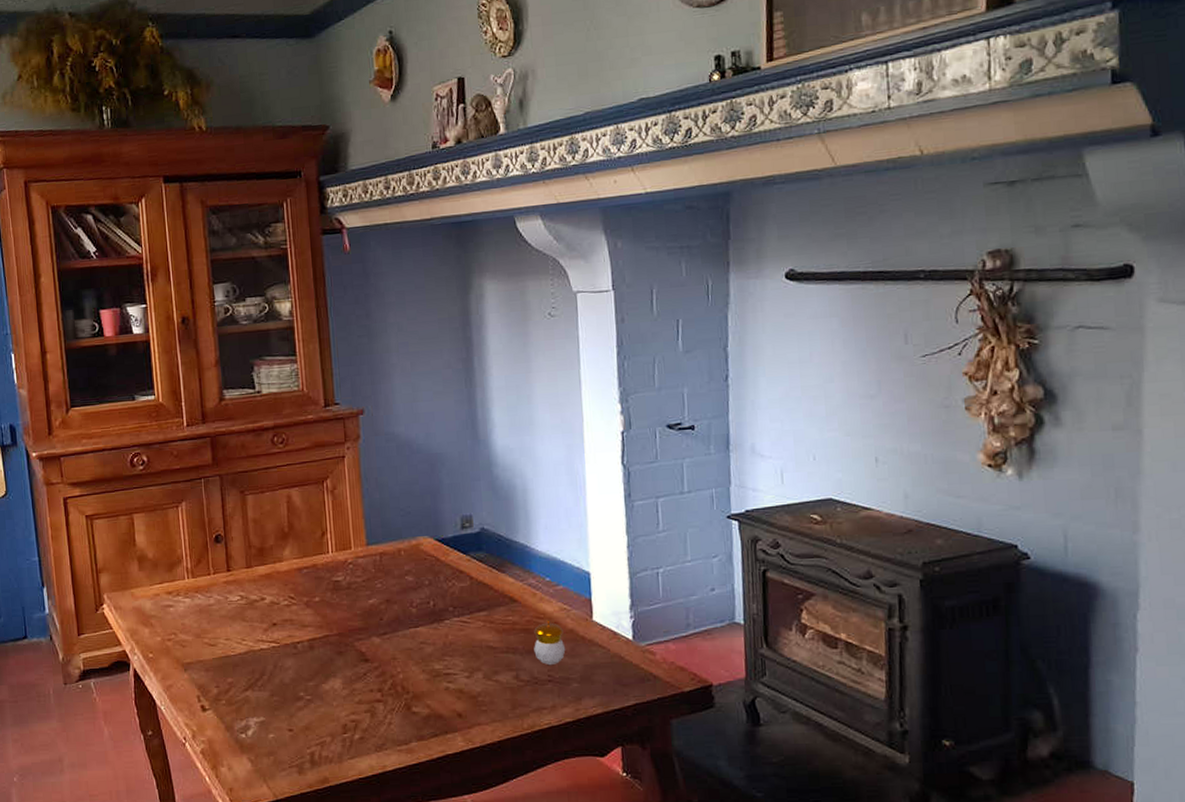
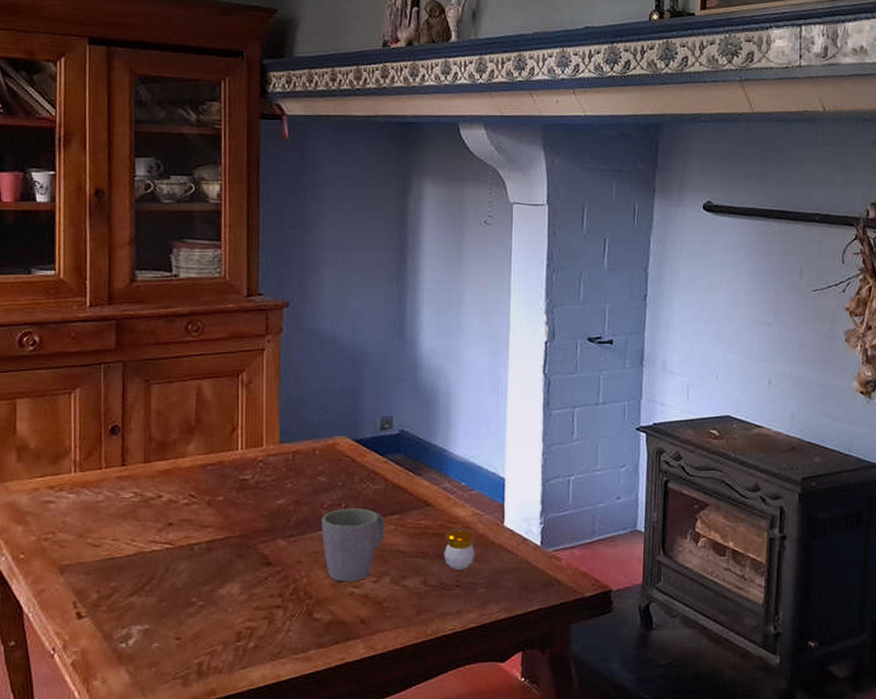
mug: none [412,605,475,678] -> present [321,507,386,582]

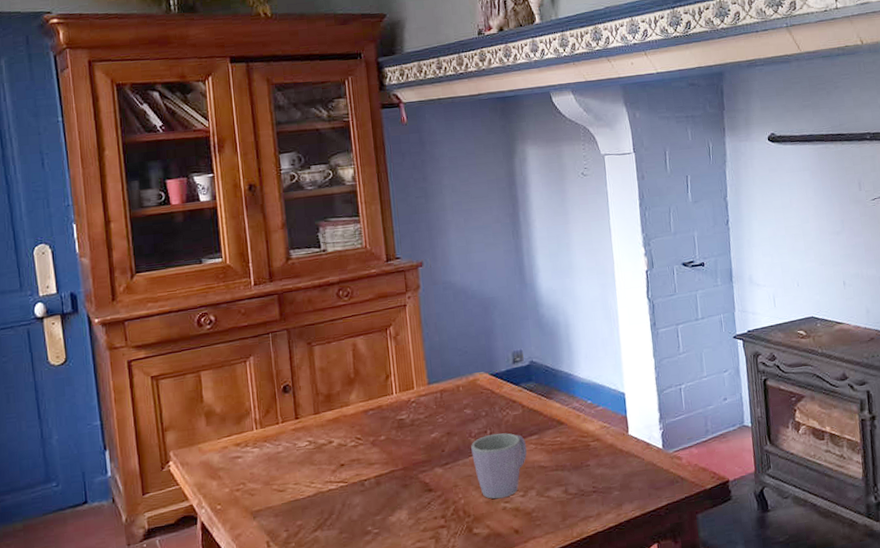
candle: present [444,524,475,571] -> none [579,437,607,478]

